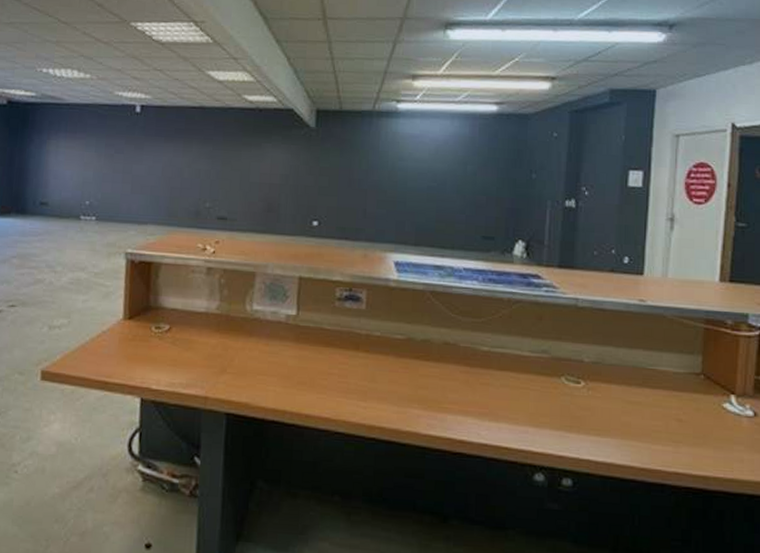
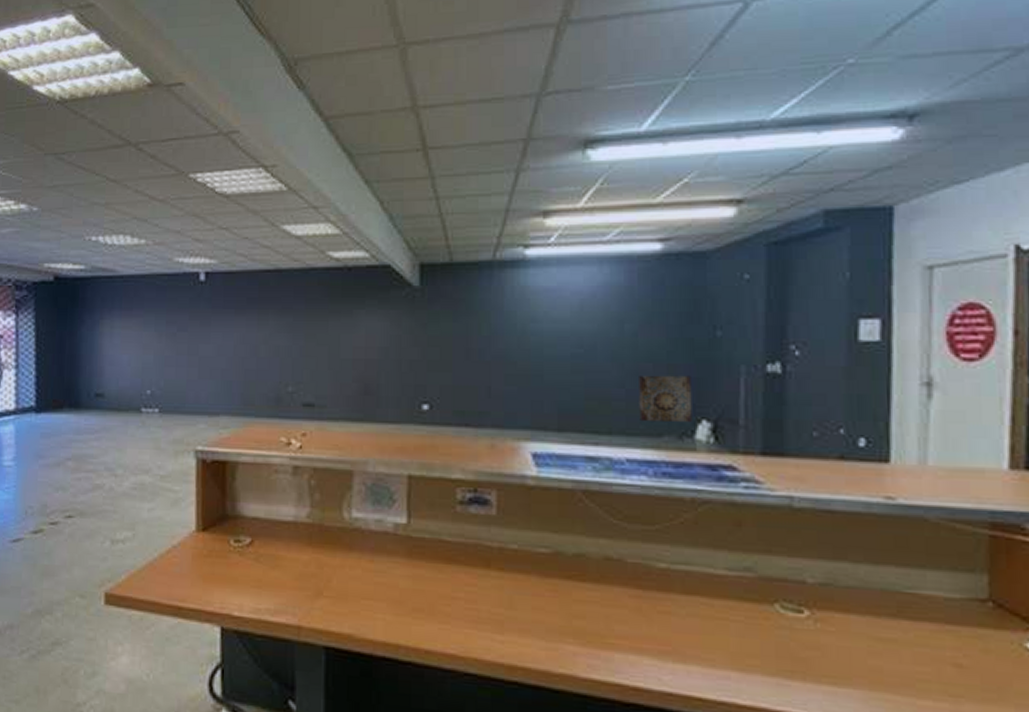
wall art: none [474,205,513,242] -> present [639,375,692,423]

